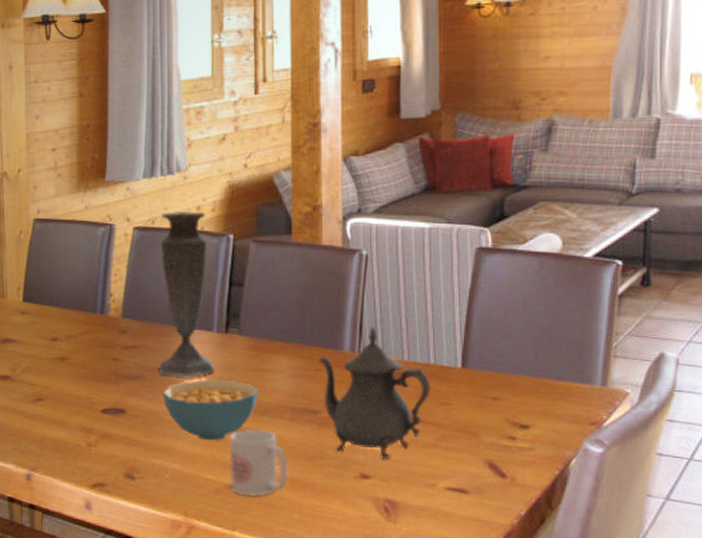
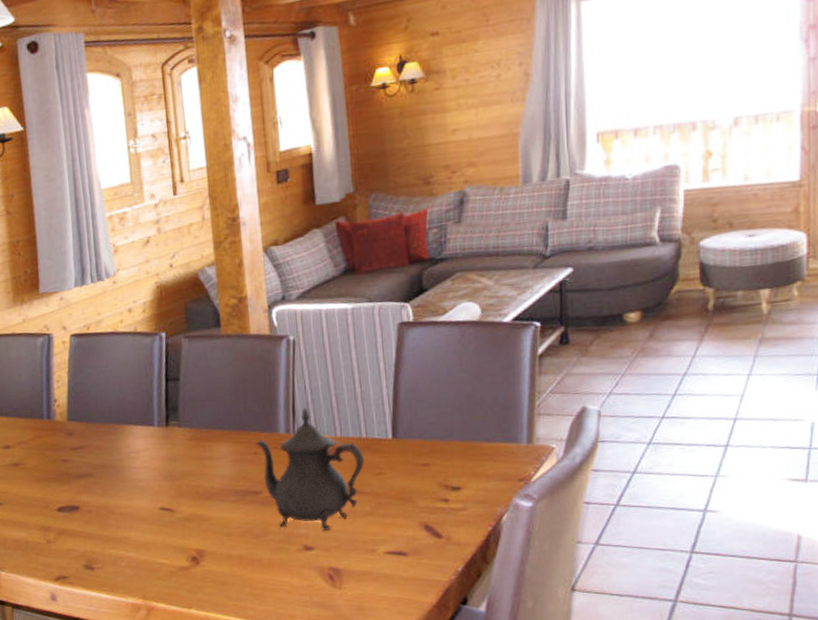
vase: present [159,210,214,377] -> none [95,313,159,472]
cereal bowl: present [162,379,258,441] -> none [112,470,202,528]
mug: present [230,428,288,497] -> none [178,513,236,576]

